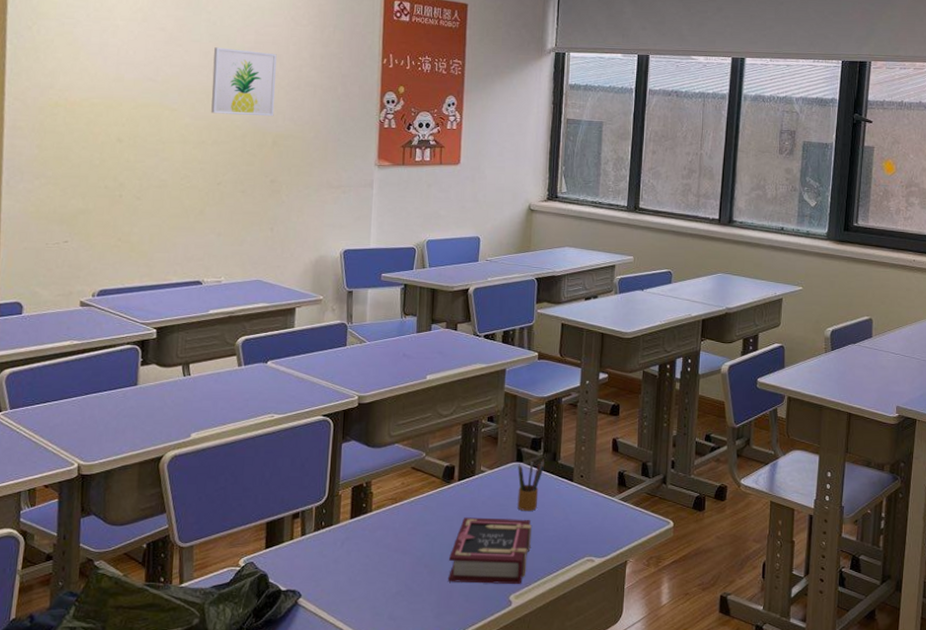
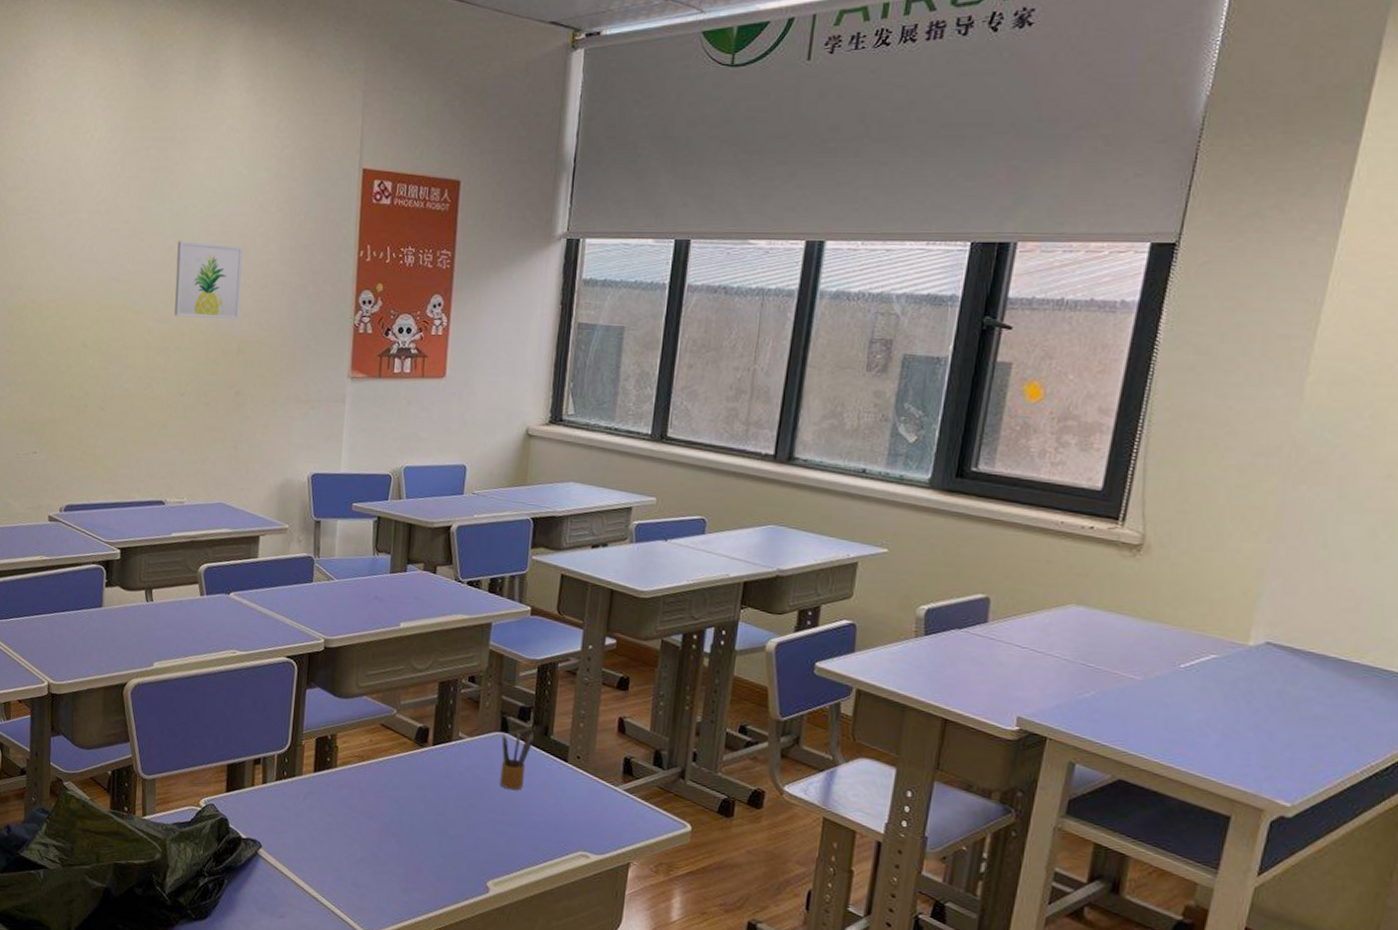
book: present [447,517,532,585] -> none [417,787,516,871]

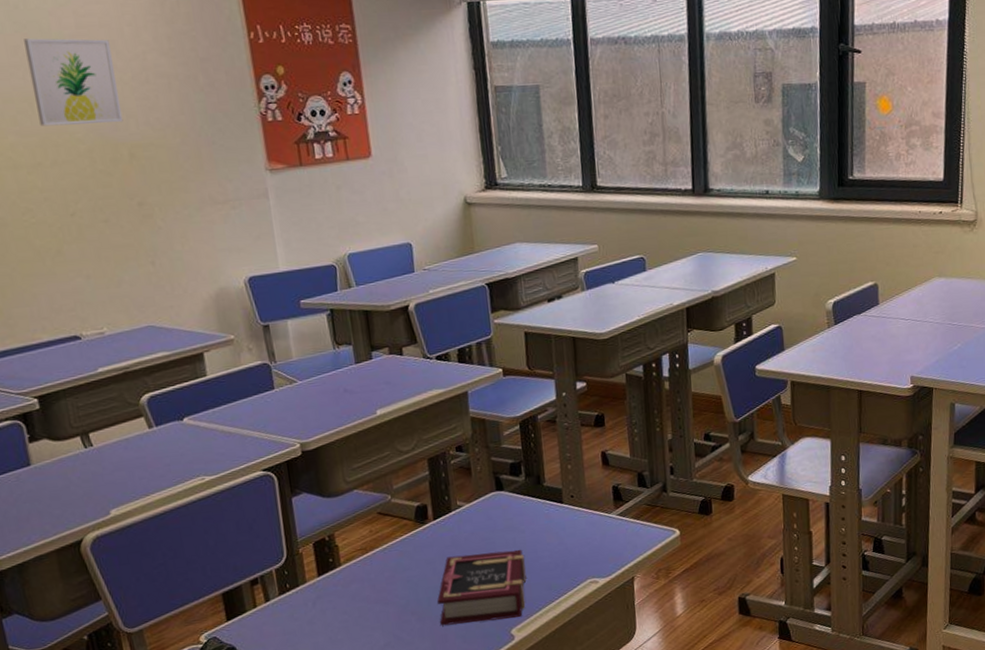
book: none [417,787,516,871] -> present [436,549,527,626]
pencil box: present [500,731,535,790] -> none [498,483,529,542]

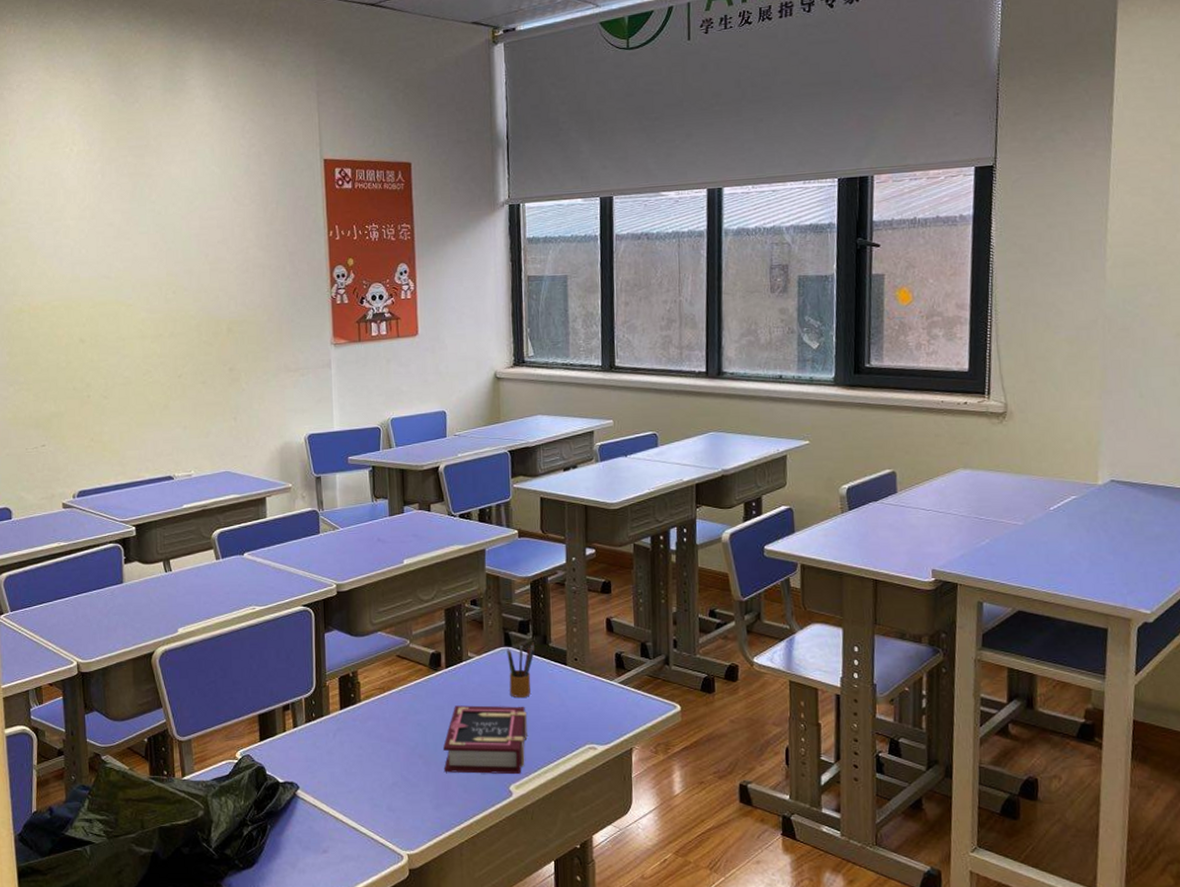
wall art: present [24,38,123,127] -> none [162,236,226,306]
pencil box: none [498,483,529,542] -> present [506,642,536,698]

